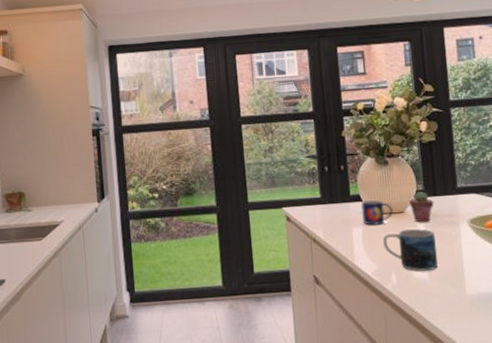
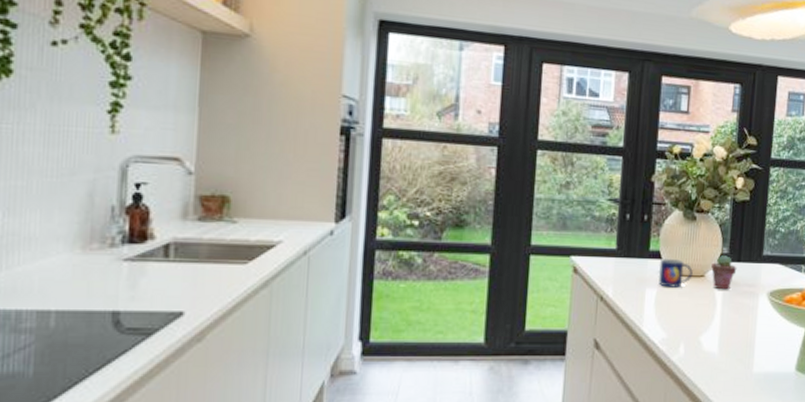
mug: present [383,229,438,271] -> none [677,296,732,344]

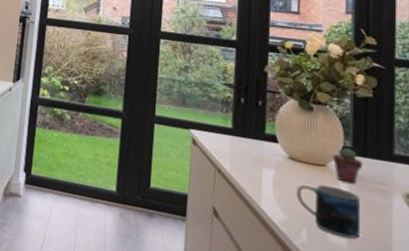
mug: present [658,258,694,288] -> none [275,142,314,173]
mug: none [677,296,732,344] -> present [297,184,360,239]

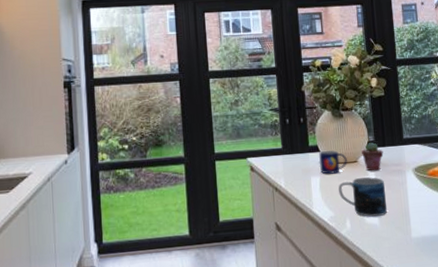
mug: none [275,142,314,173] -> present [318,150,348,174]

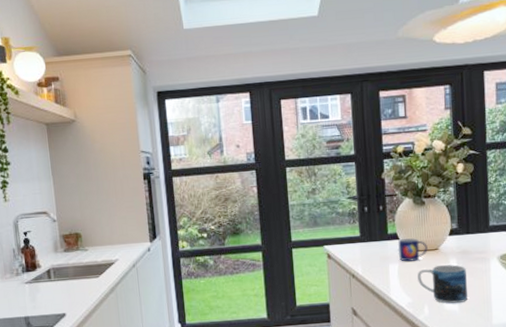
potted succulent: present [361,142,384,171] -> none [443,230,467,259]

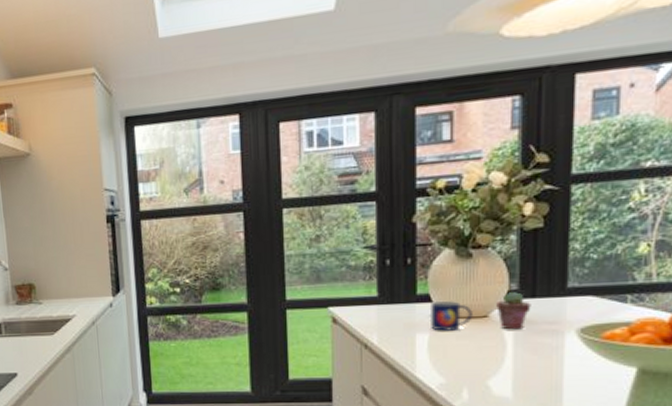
mug: present [417,264,467,304] -> none [456,337,527,388]
potted succulent: none [443,230,467,259] -> present [496,292,531,330]

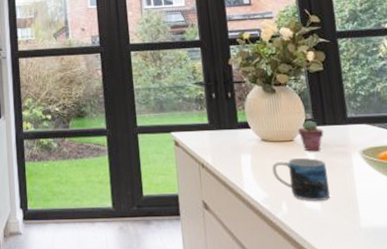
mug: present [429,300,474,331] -> none [248,127,283,153]
mug: none [456,337,527,388] -> present [272,158,330,201]

